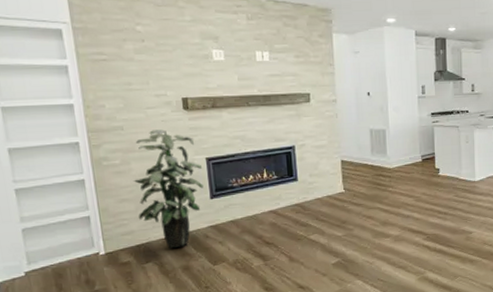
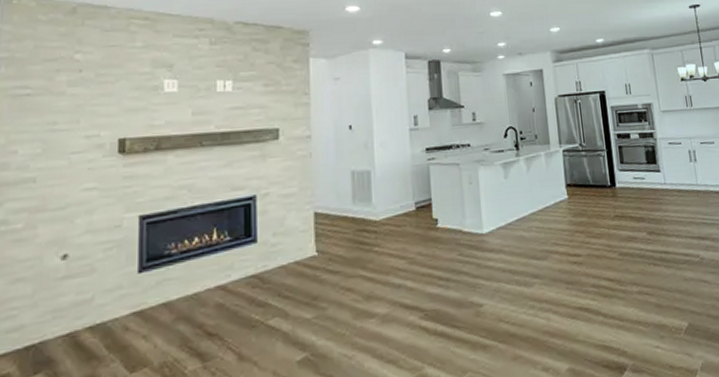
indoor plant: present [133,129,204,249] -> none [35,180,132,351]

